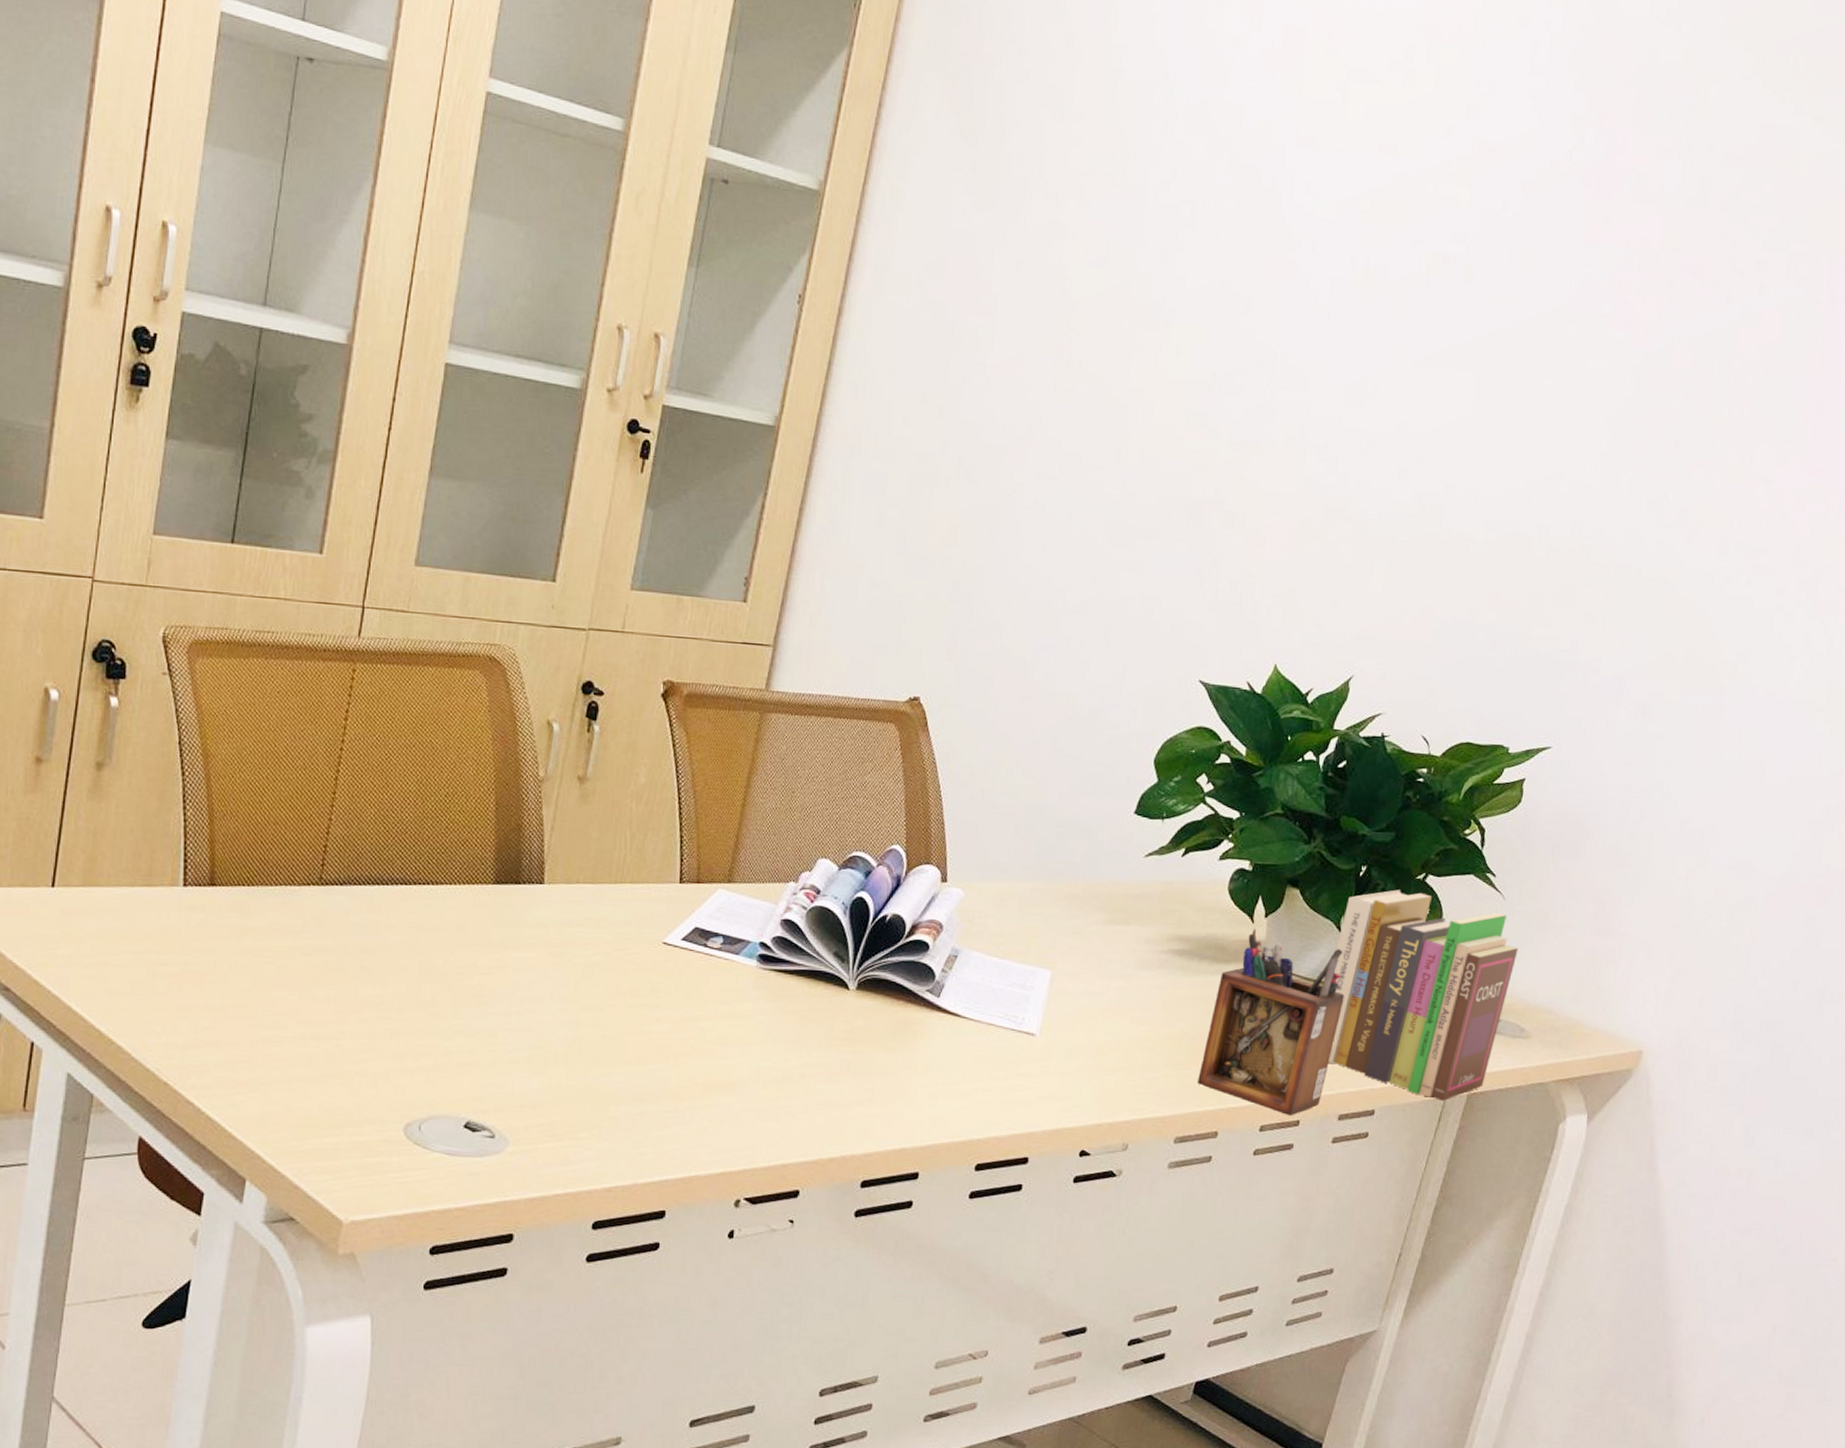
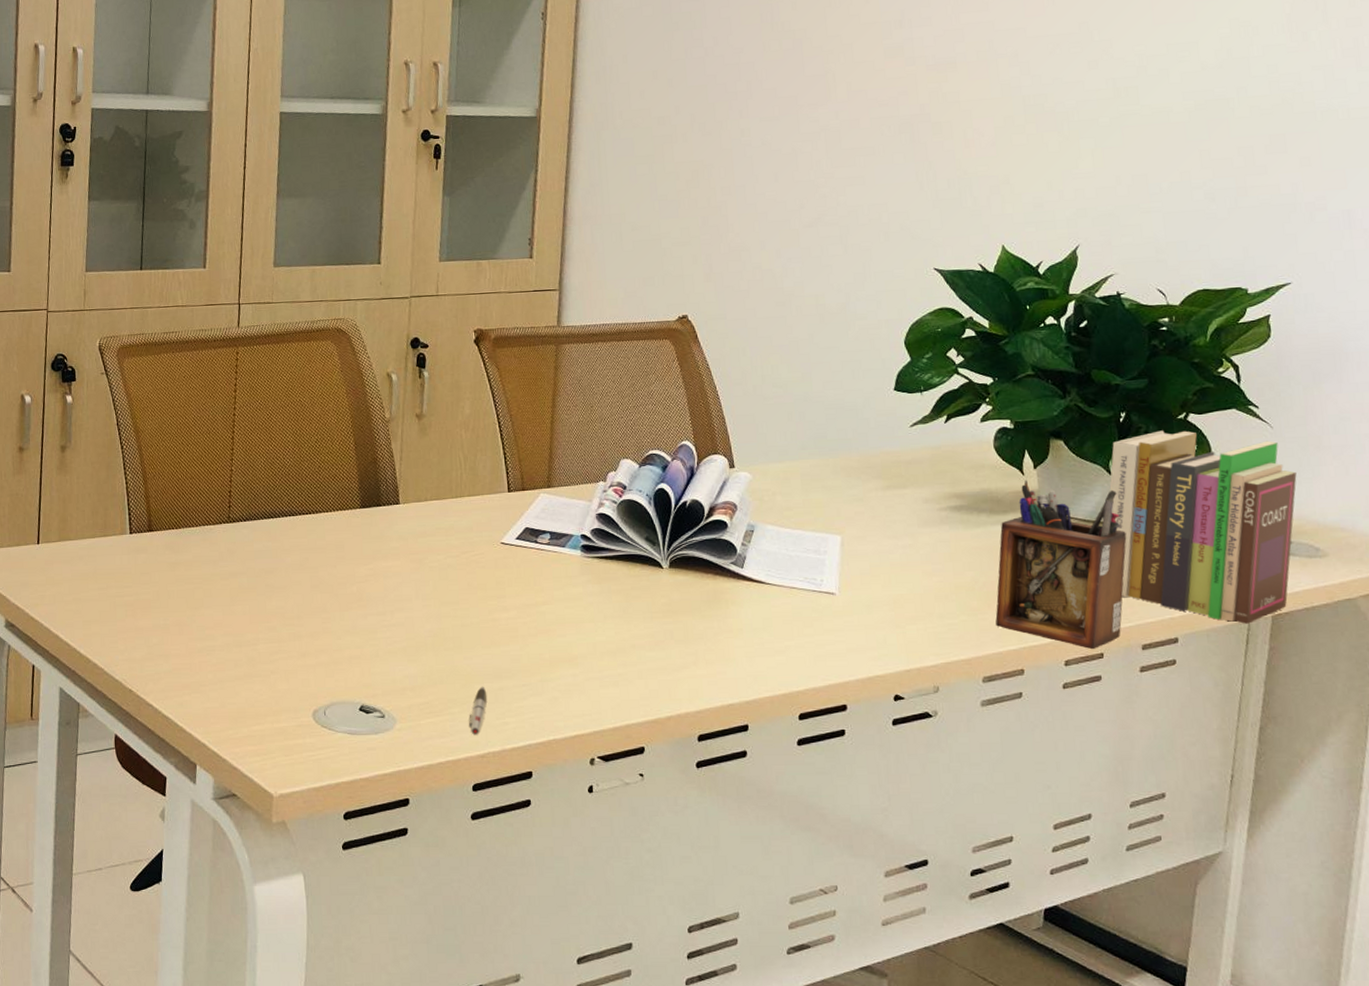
pen: none [596,1109,624,1165] -> present [468,686,487,735]

